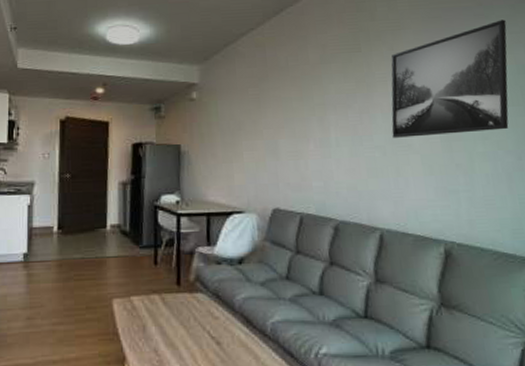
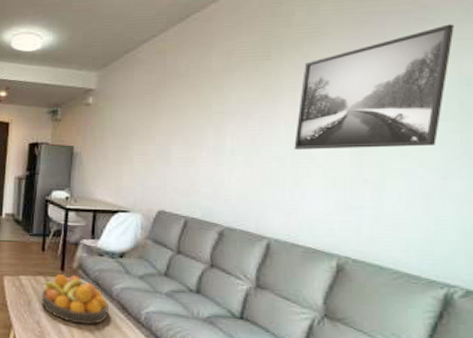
fruit bowl: none [156,289,233,346] -> present [41,274,109,325]

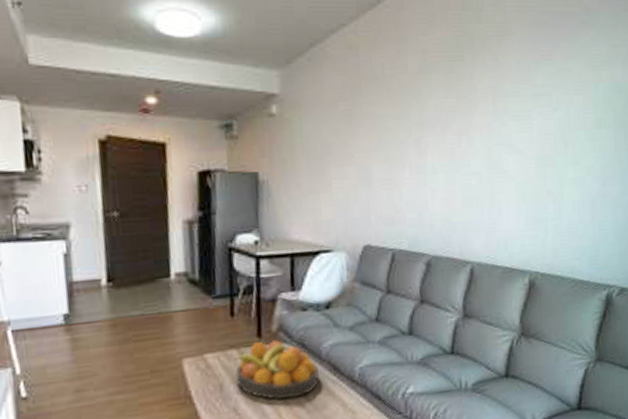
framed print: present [294,24,454,149] -> none [489,30,609,163]

